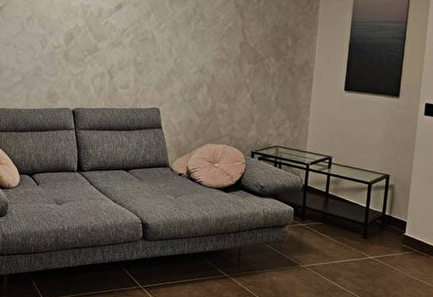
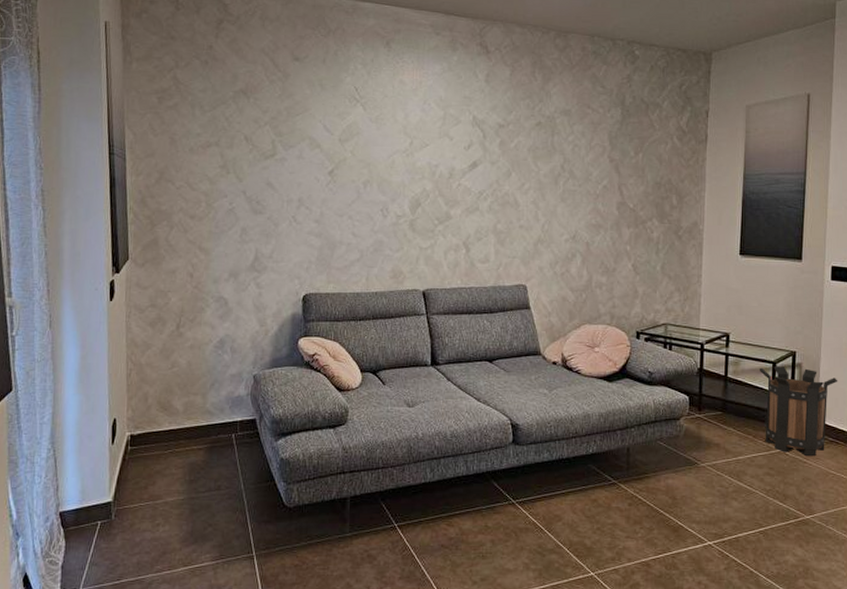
decorative basket: none [357,186,426,264] -> present [760,366,838,456]

